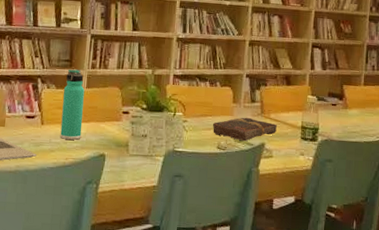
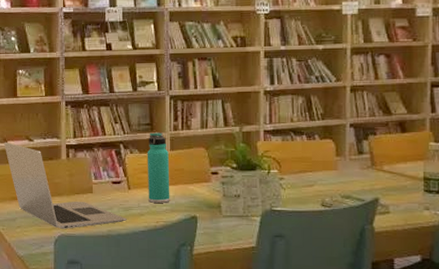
book: present [212,117,278,142] -> none [313,171,394,197]

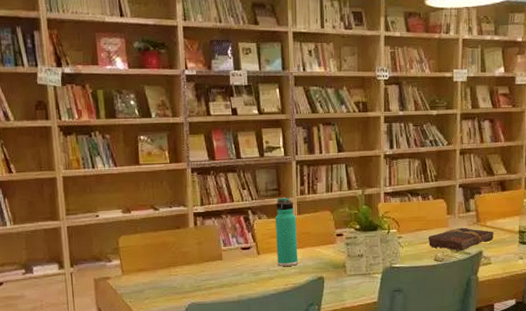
laptop: present [4,142,127,229] -> none [127,212,257,297]
book: none [313,171,394,197] -> present [428,227,495,251]

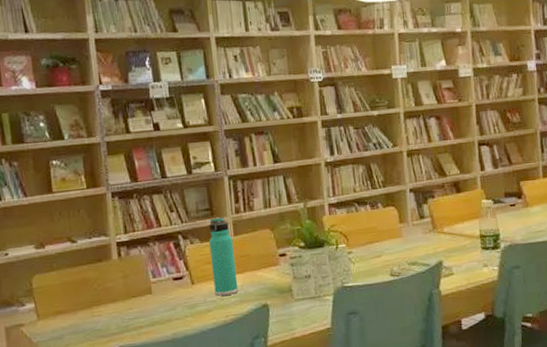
book: present [428,227,495,251] -> none [380,236,454,263]

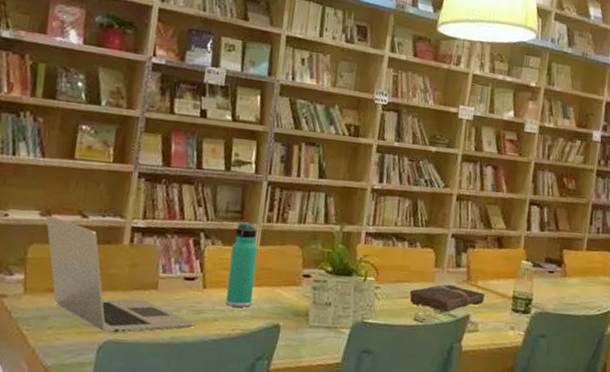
laptop: none [41,246,193,340] -> present [46,215,196,334]
book: none [380,236,454,263] -> present [409,284,486,313]

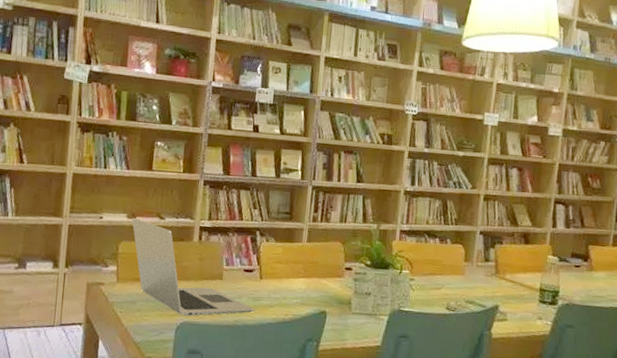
thermos bottle: present [225,222,258,308] -> none [279,222,305,296]
book: present [409,284,486,313] -> none [441,277,514,303]

